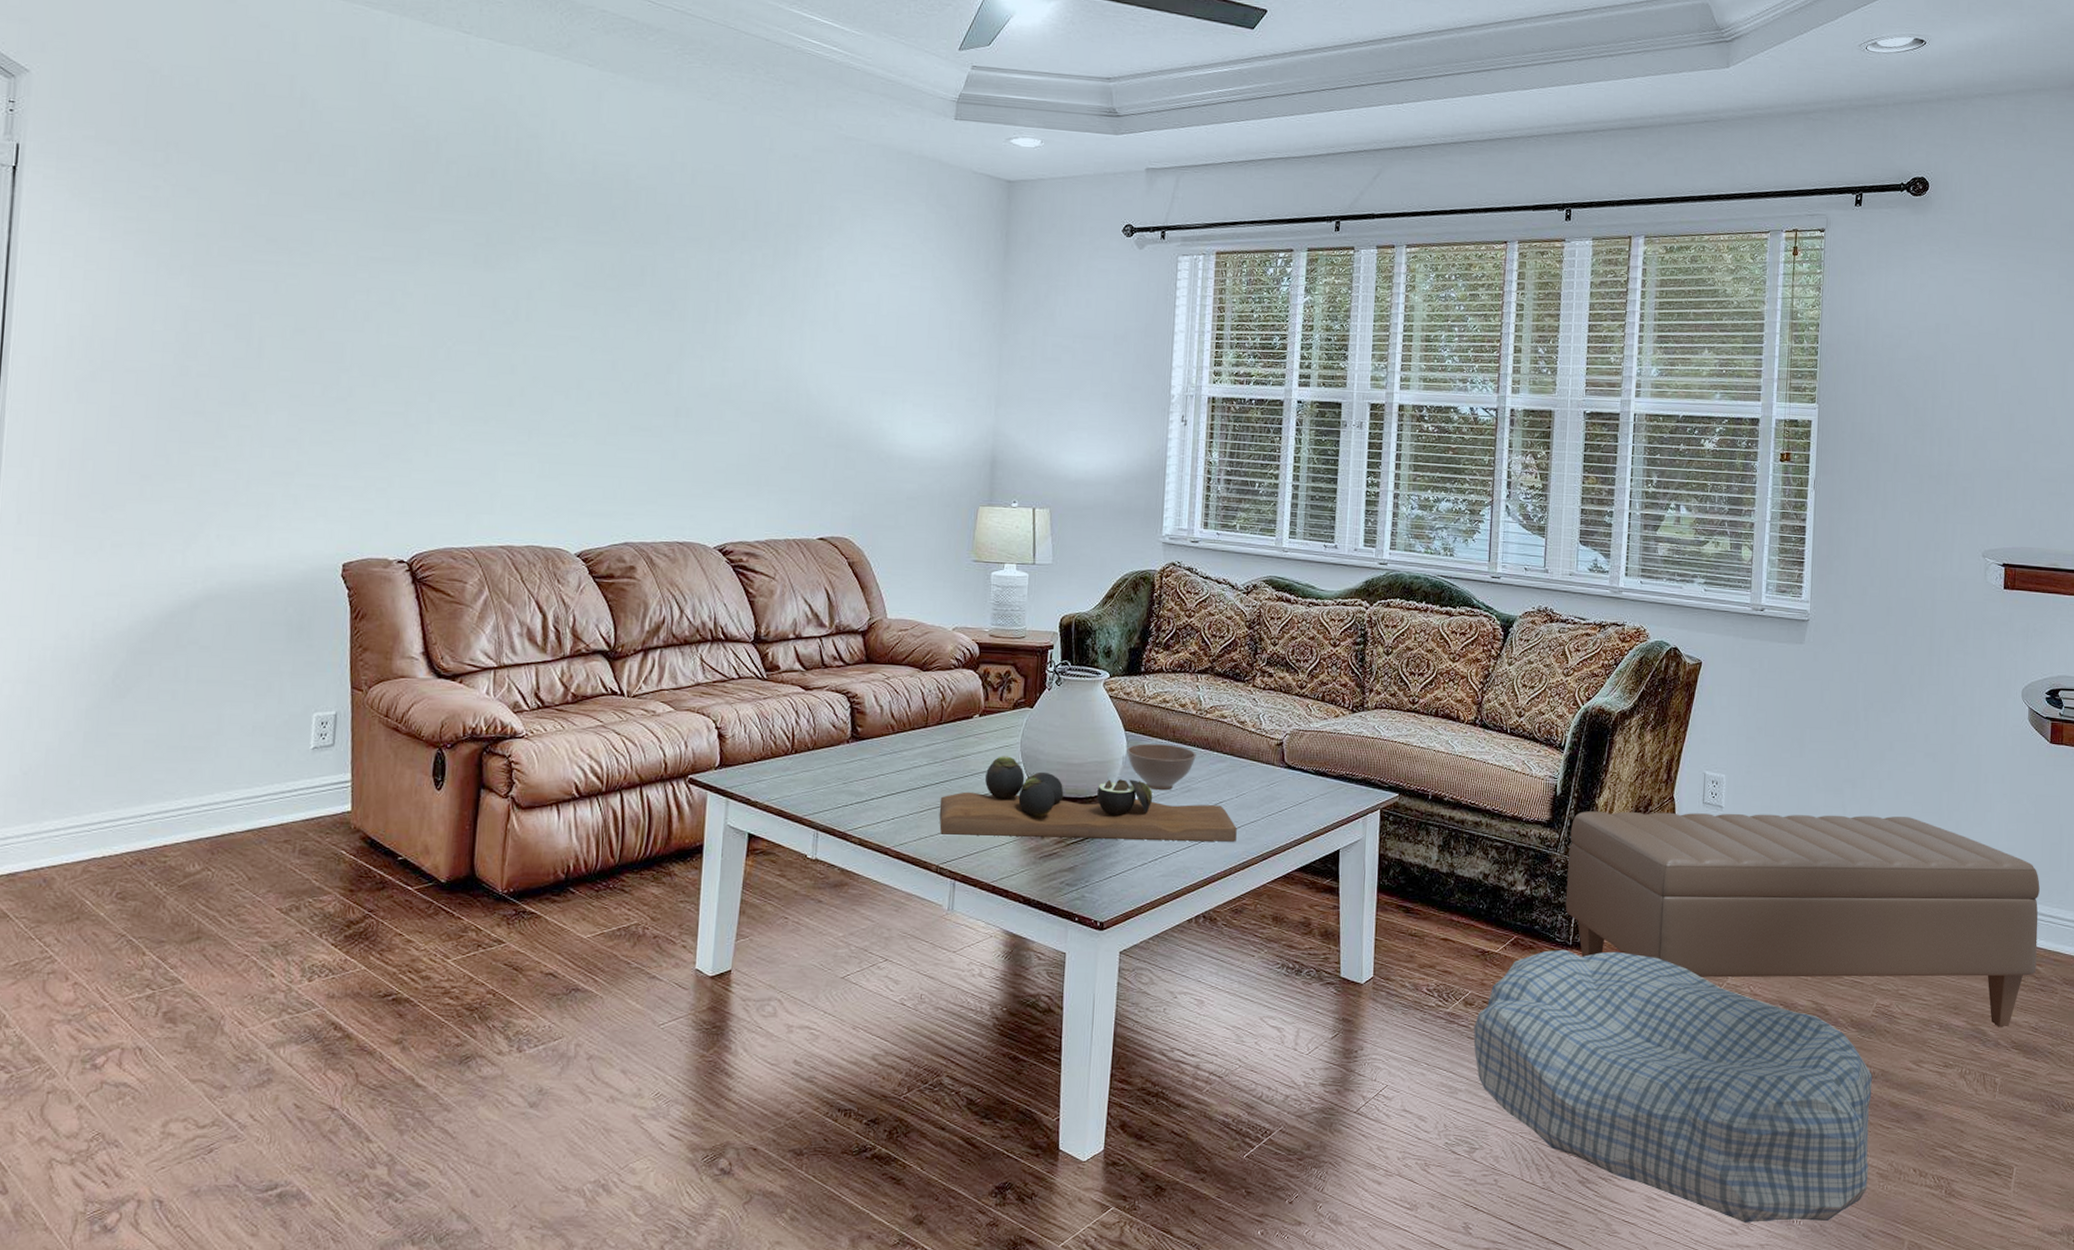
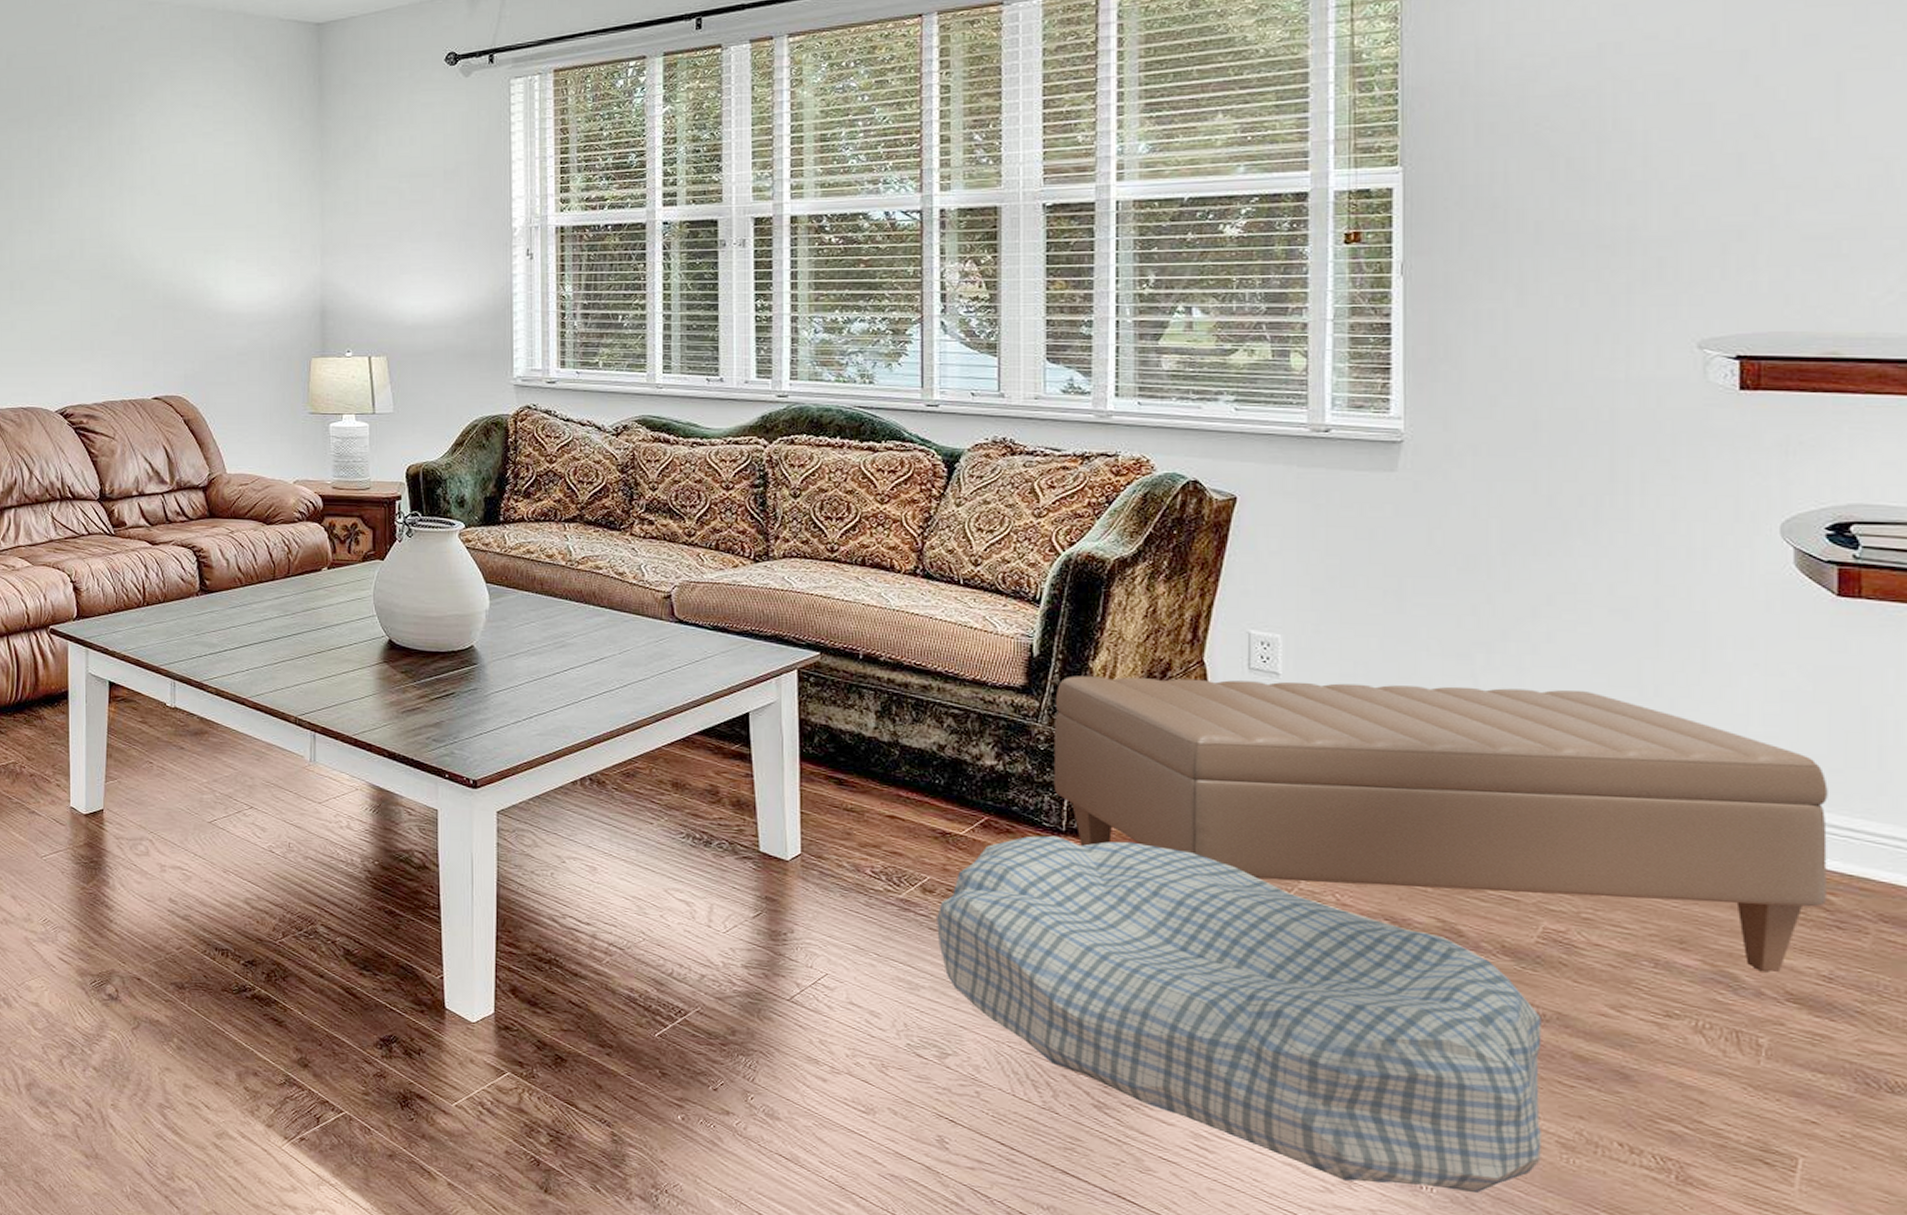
decorative tray: present [939,756,1237,842] -> none [293,609,623,701]
bowl: present [1127,743,1196,791] -> none [490,596,569,646]

